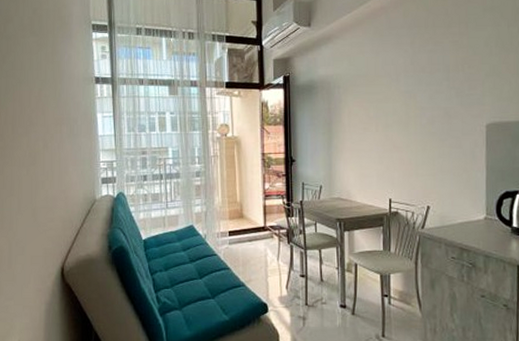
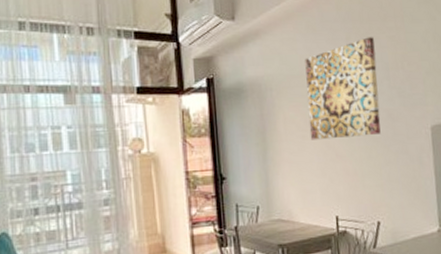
wall art: none [371,42,438,132] -> present [305,37,381,140]

